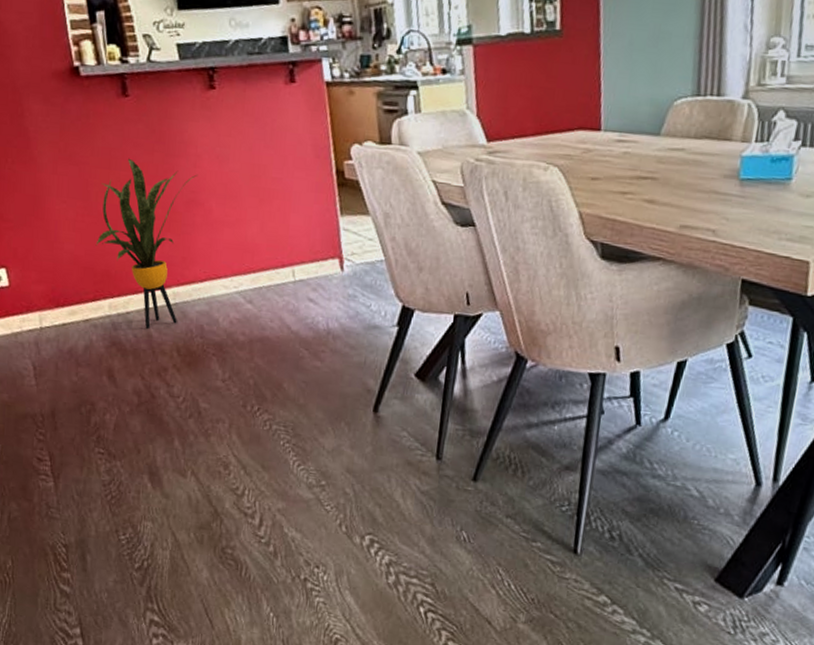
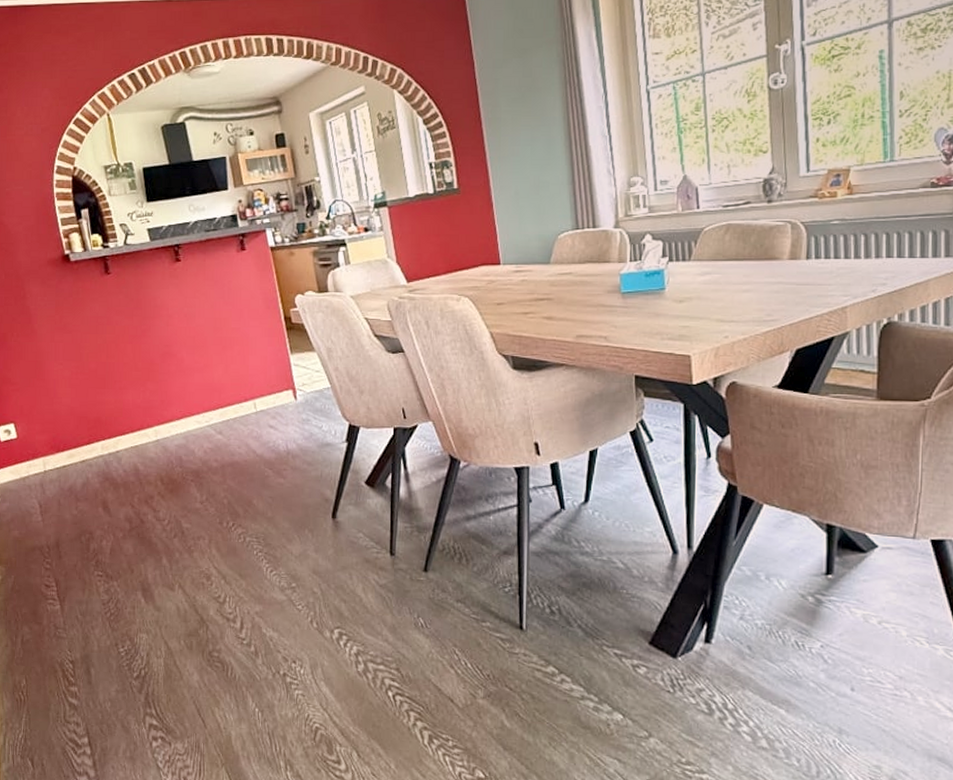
house plant: present [95,158,198,329] -> none [88,323,171,463]

